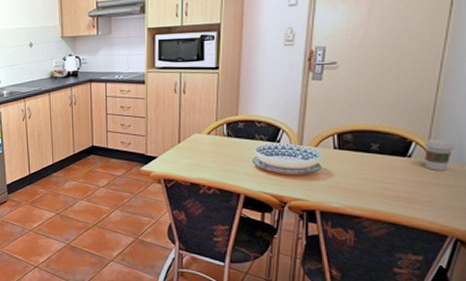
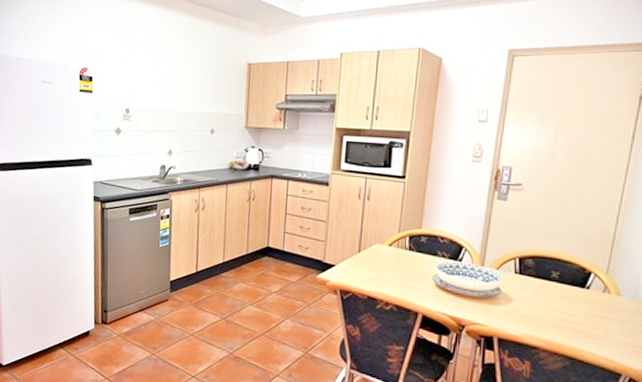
coffee cup: present [423,139,456,171] -> none [601,271,633,306]

